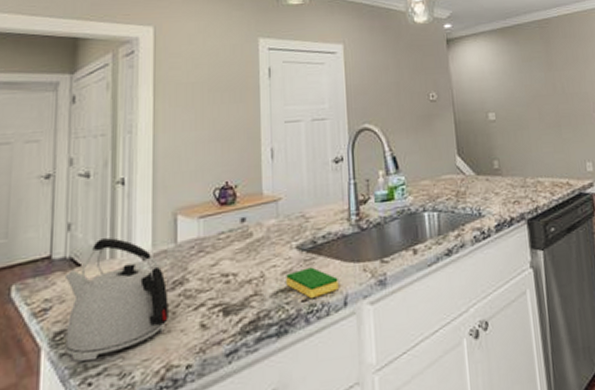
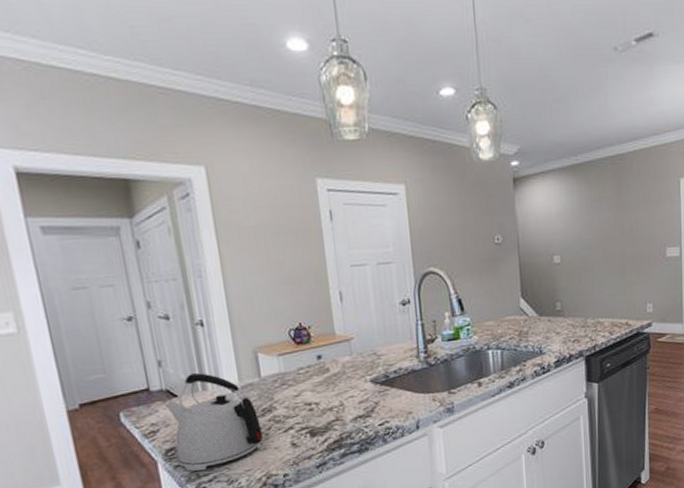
dish sponge: present [286,267,339,299] -> none [363,397,411,424]

